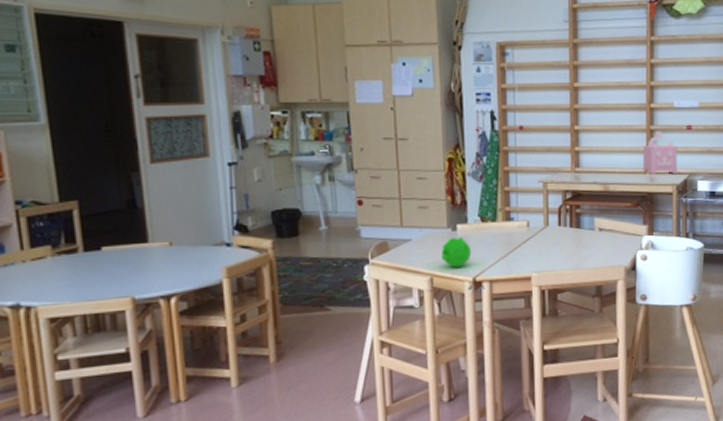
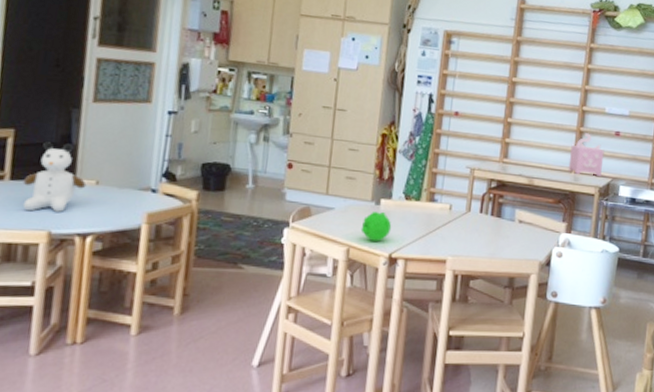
stuffed animal: none [97,208,161,280] -> present [22,142,87,212]

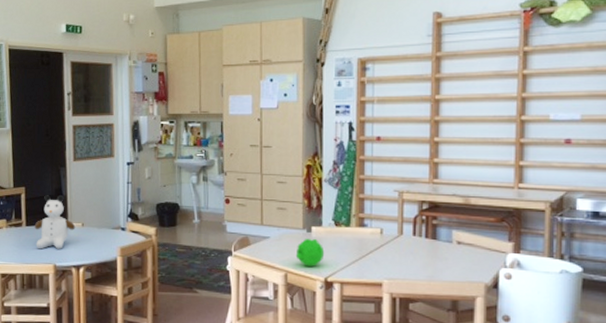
toy box: present [568,133,604,177] -> none [509,144,553,191]

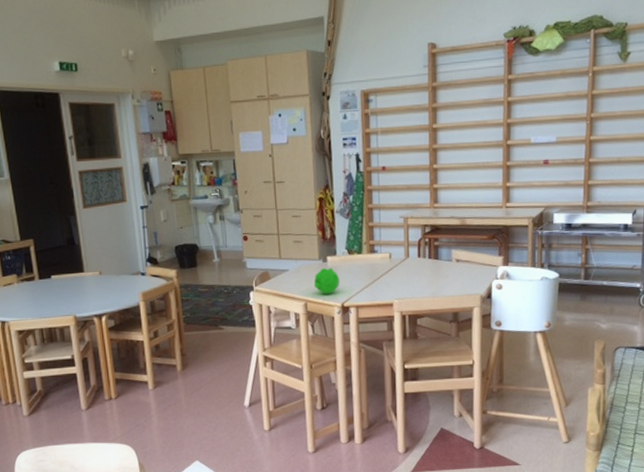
stuffed animal: present [34,195,76,249] -> none [48,245,93,302]

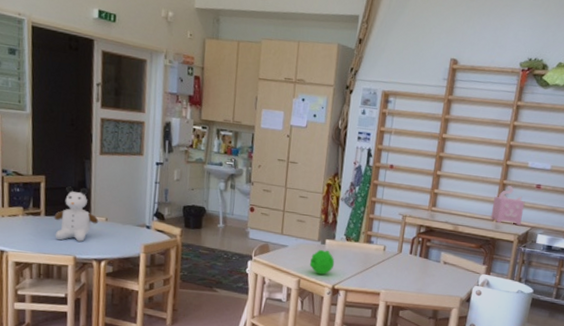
stuffed animal: none [48,245,93,302] -> present [54,186,99,242]
toy box: none [498,166,534,209] -> present [490,185,525,226]

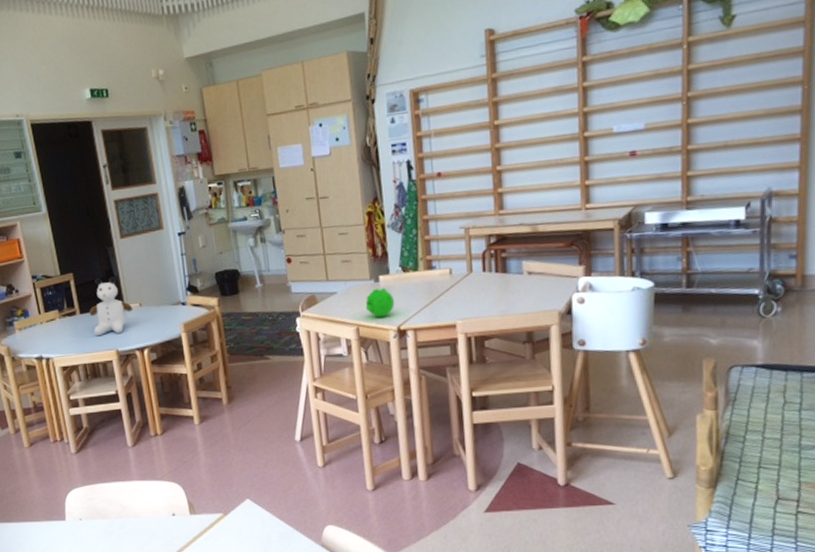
toy box: present [490,185,525,226] -> none [576,161,620,211]

